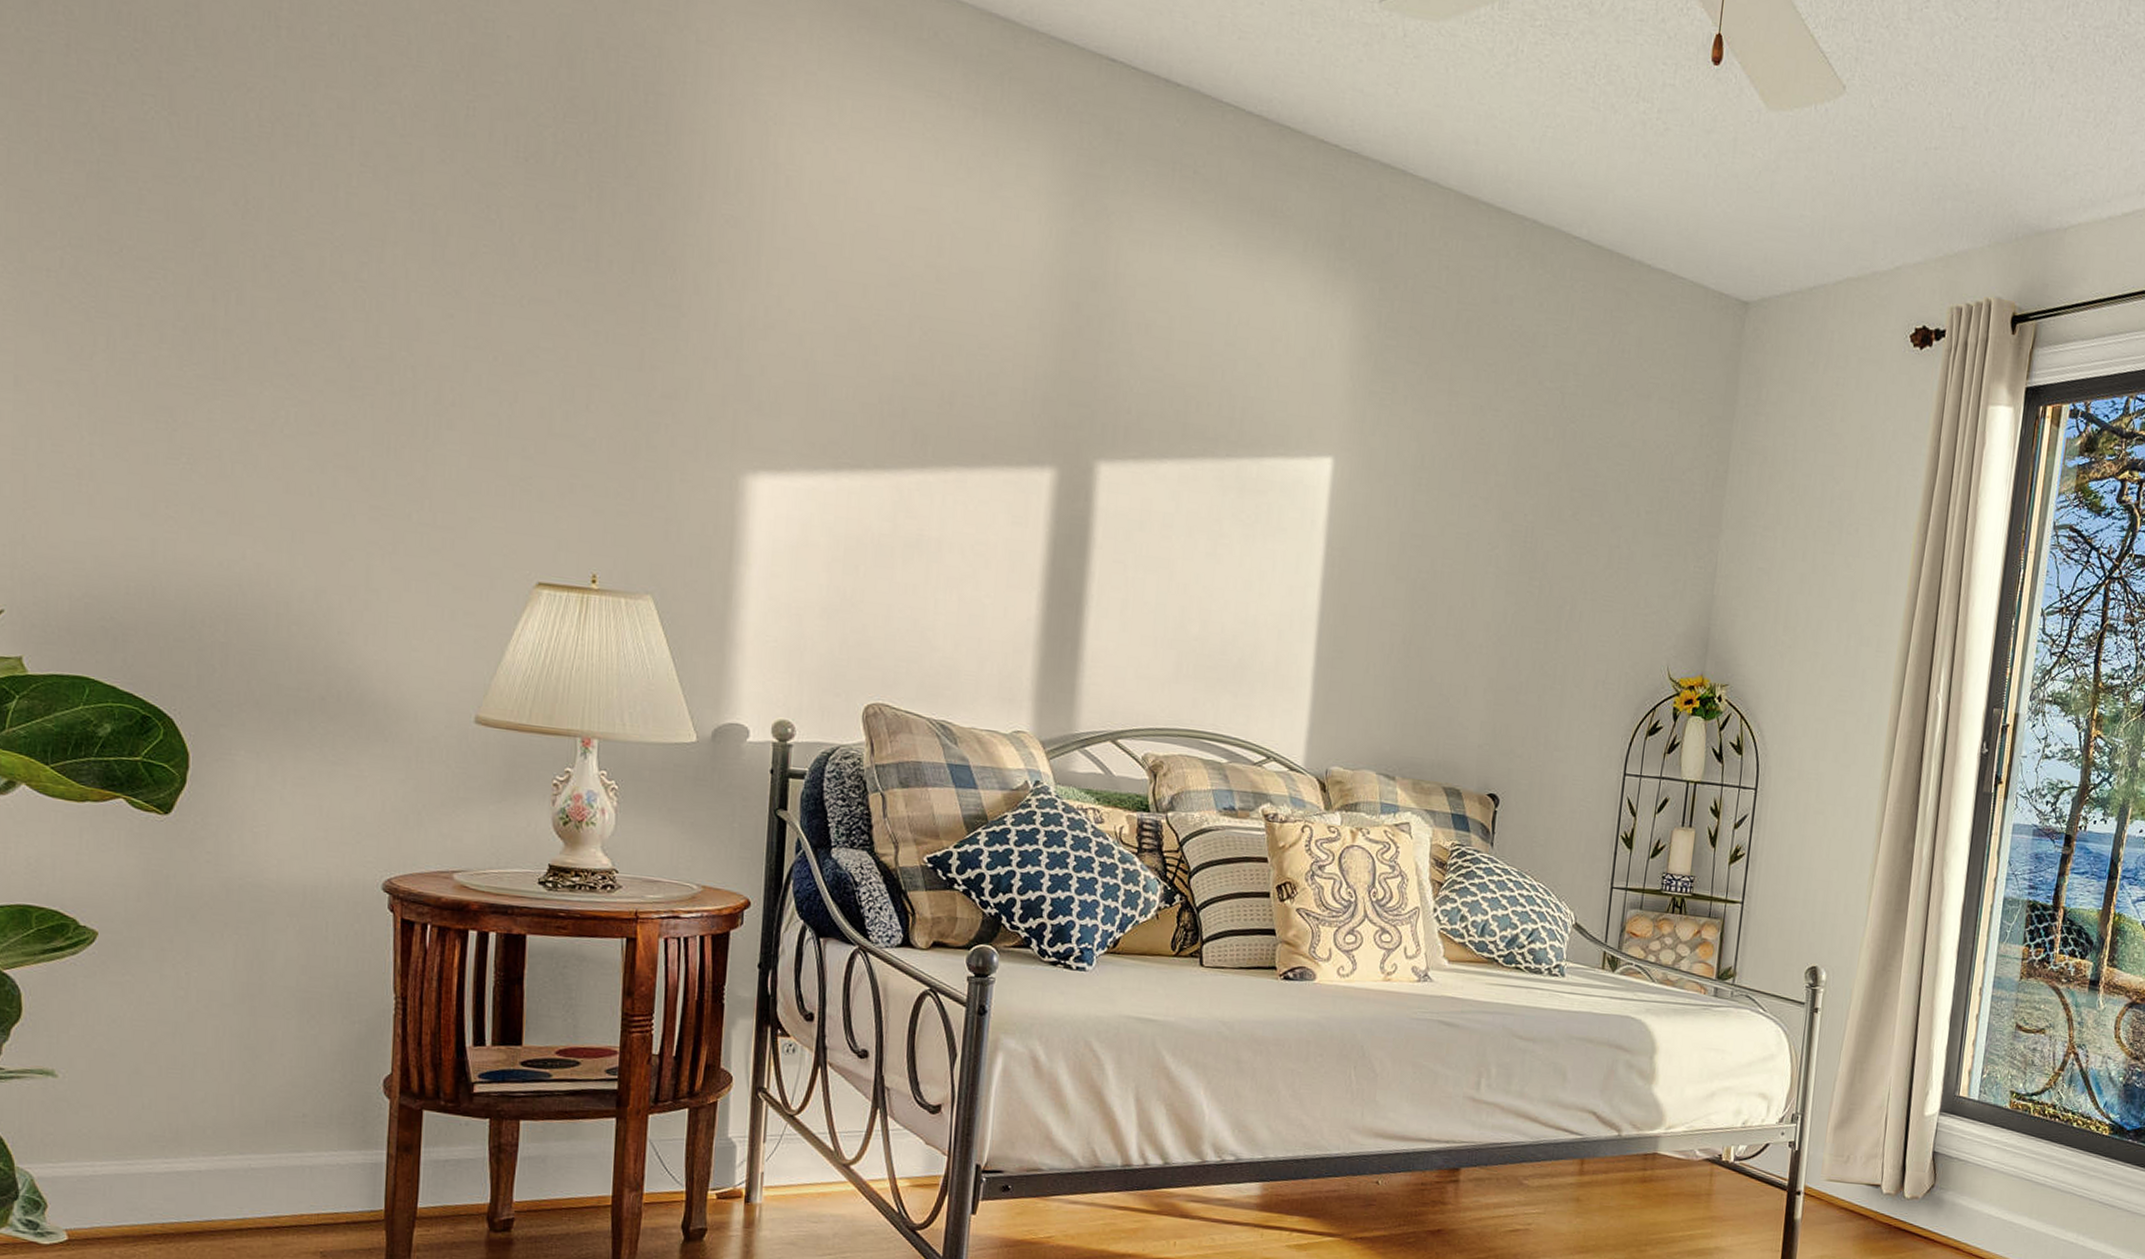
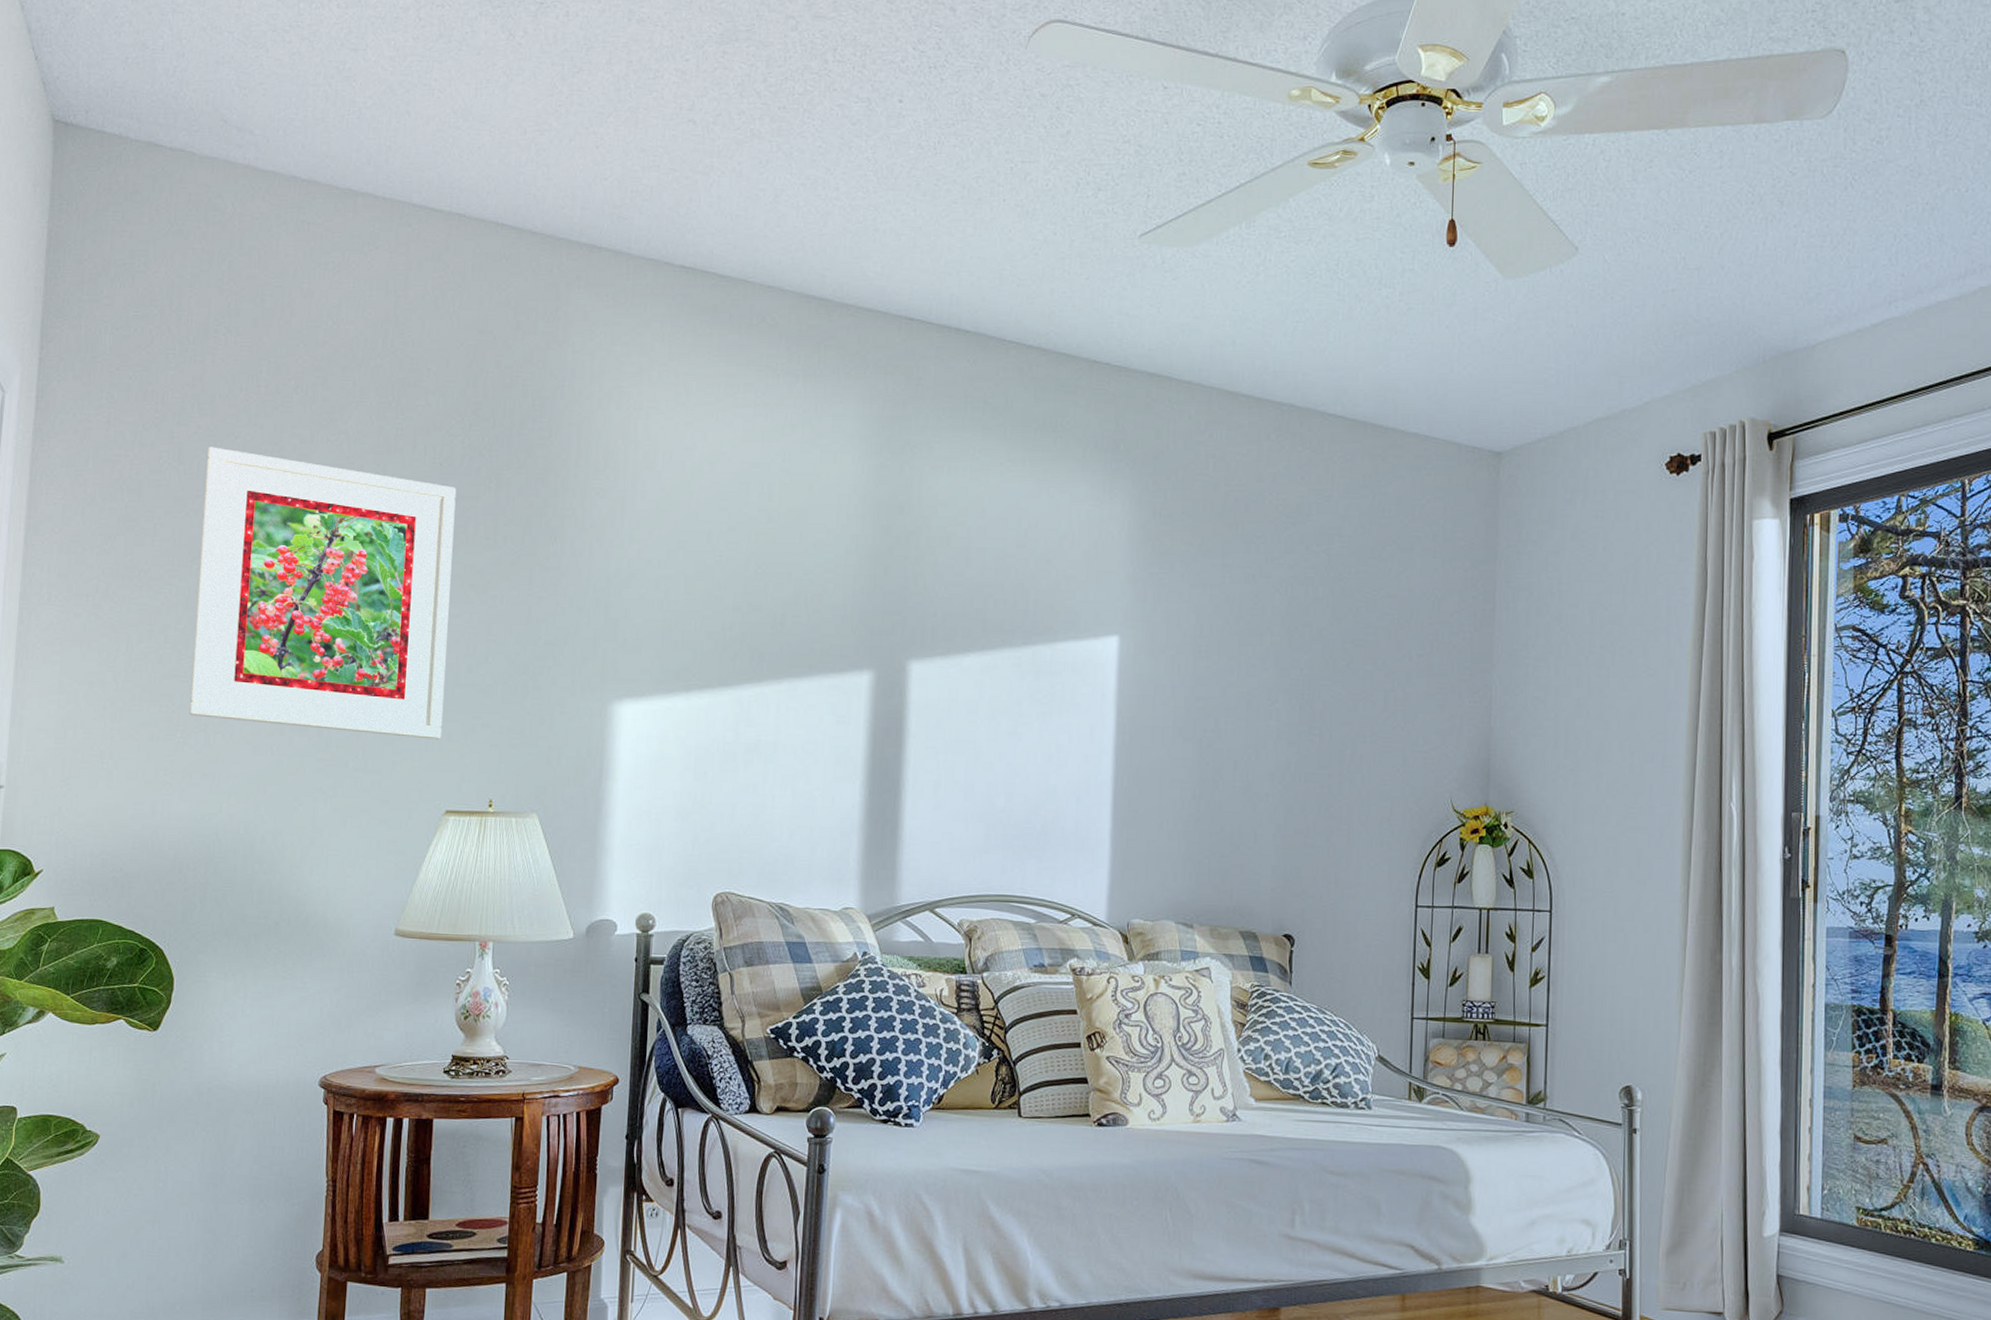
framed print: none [197,97,547,498] -> present [189,447,456,740]

